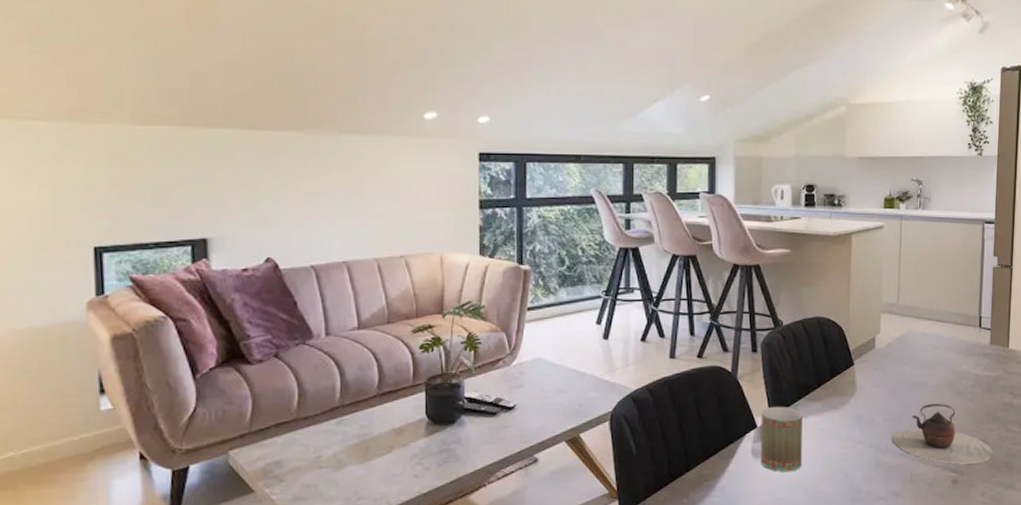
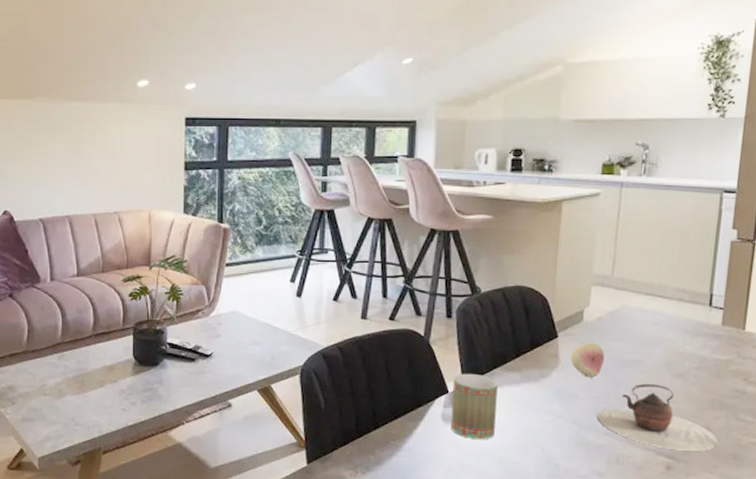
fruit: none [866,368,896,402] -> present [570,342,605,378]

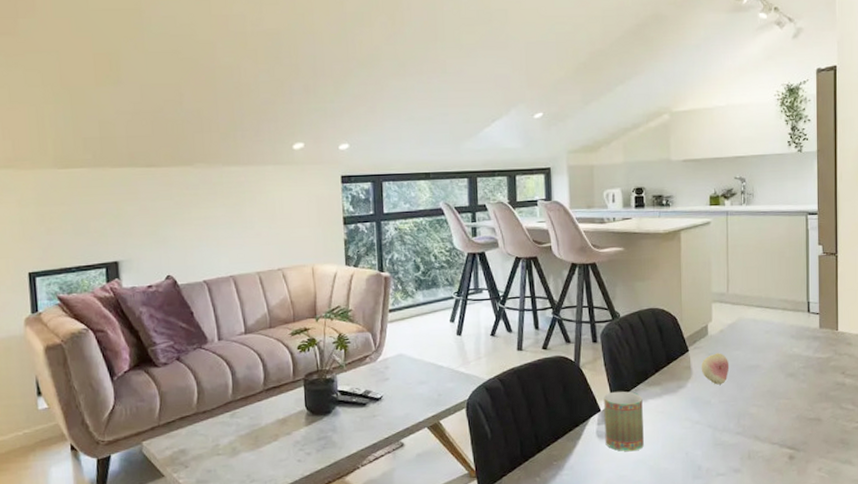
teapot: present [597,383,719,451] -> none [728,384,828,441]

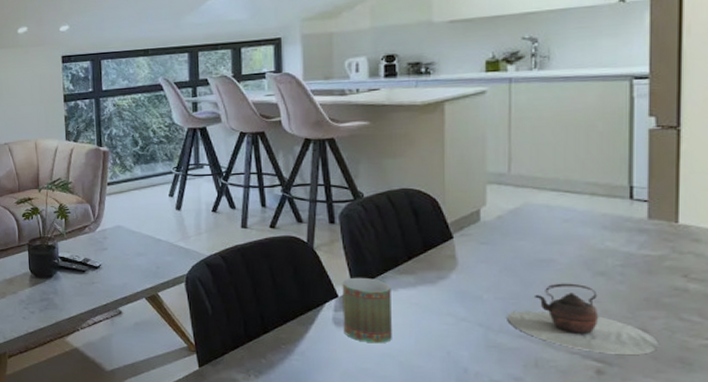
fruit: present [701,353,730,385] -> none [469,242,510,279]
teapot: none [728,384,828,441] -> present [507,283,659,355]

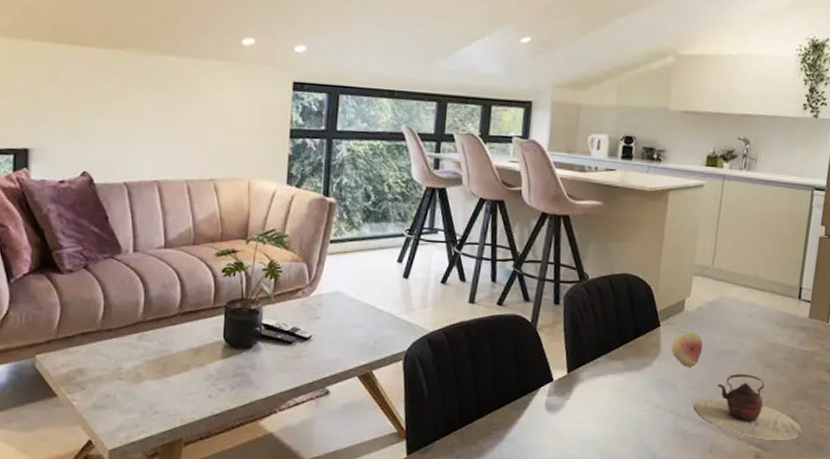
mug: present [342,277,392,344] -> none [553,361,602,430]
fruit: none [469,242,510,279] -> present [671,332,704,368]

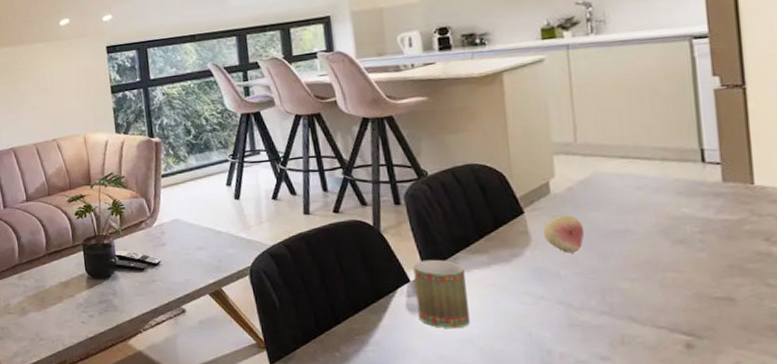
mug: none [553,361,602,430] -> present [413,259,470,329]
teapot: present [694,373,803,440] -> none [587,253,748,326]

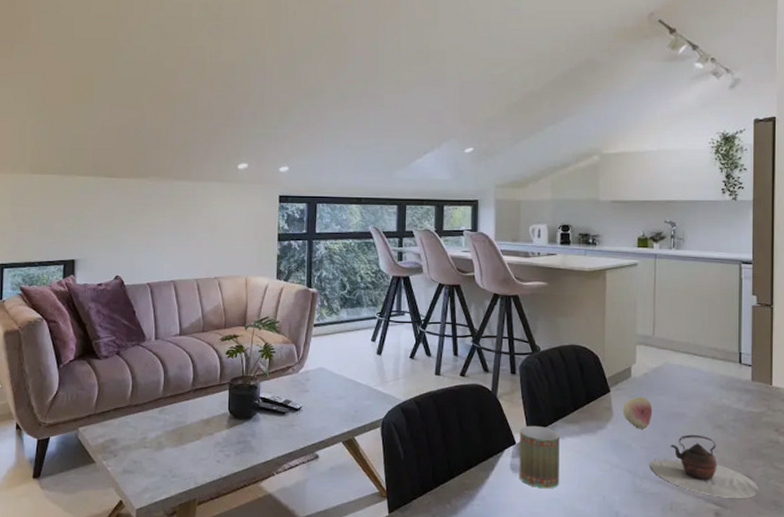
teapot: none [587,253,748,326] -> present [650,434,759,498]

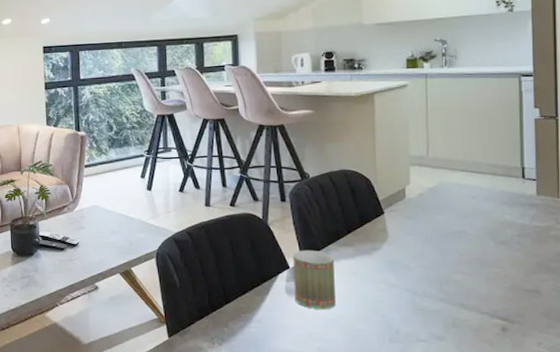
fruit: present [622,396,653,429] -> none [398,217,430,249]
teapot: present [650,434,759,498] -> none [429,251,549,313]

